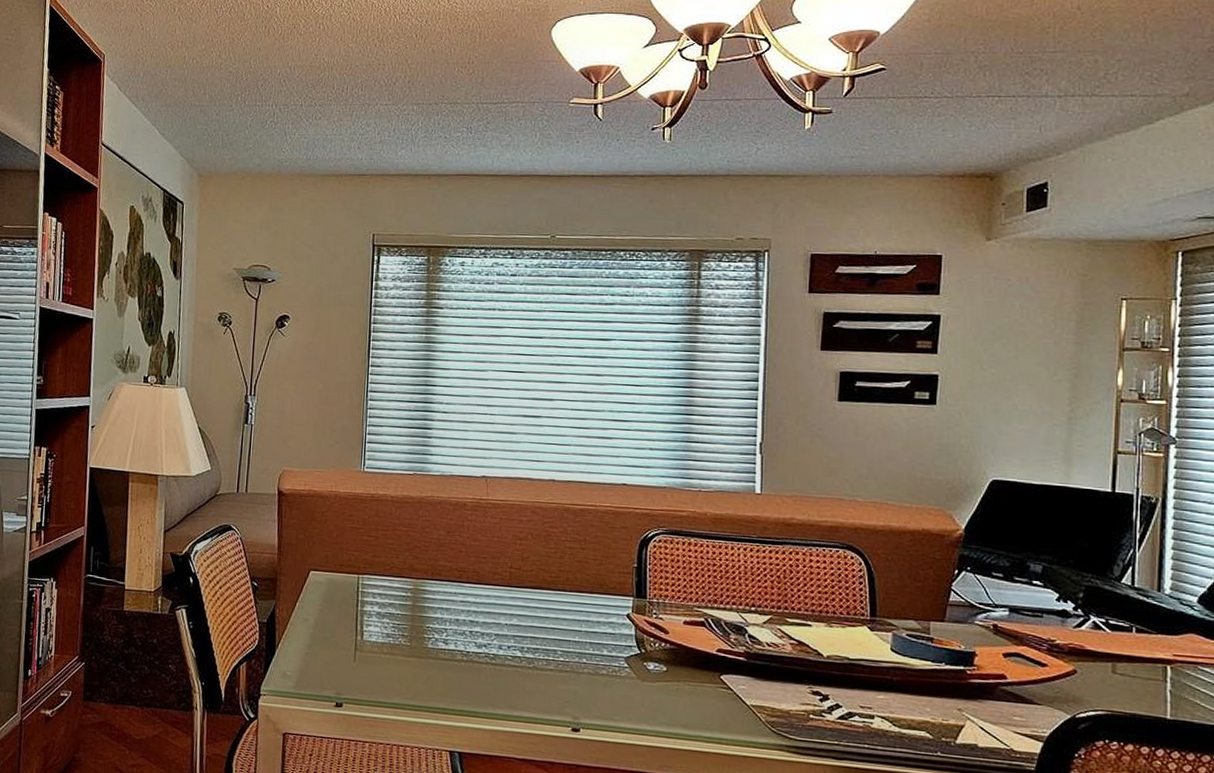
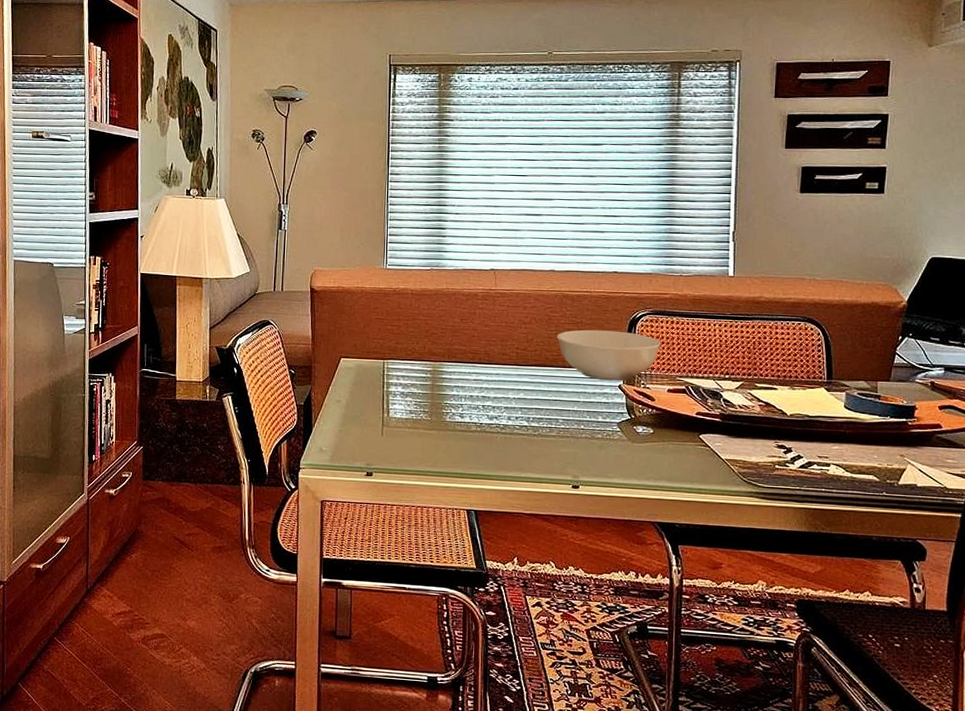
bowl: none [556,548,676,609] -> present [557,329,661,381]

